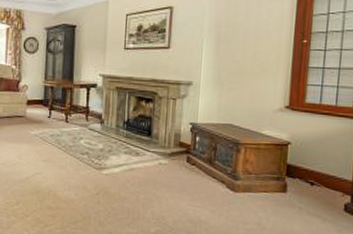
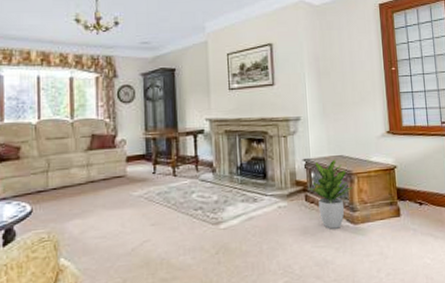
potted plant: none [192,127,239,193] -> present [309,159,353,229]

